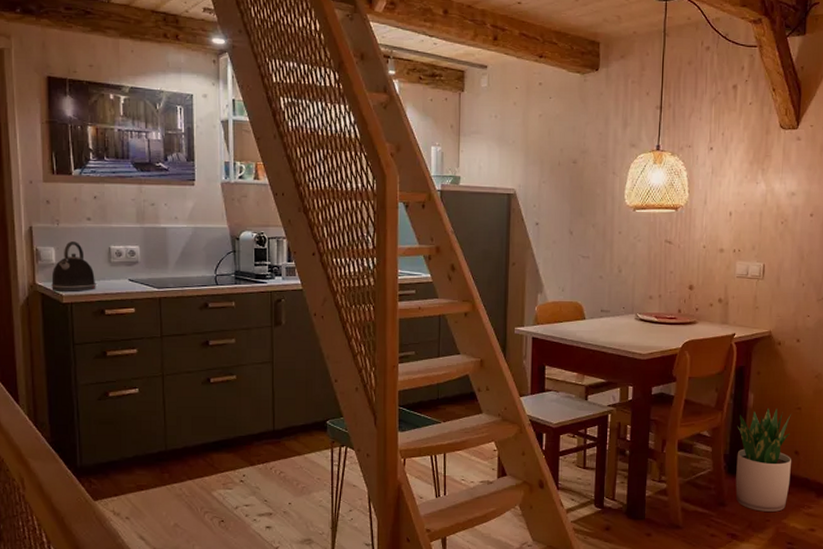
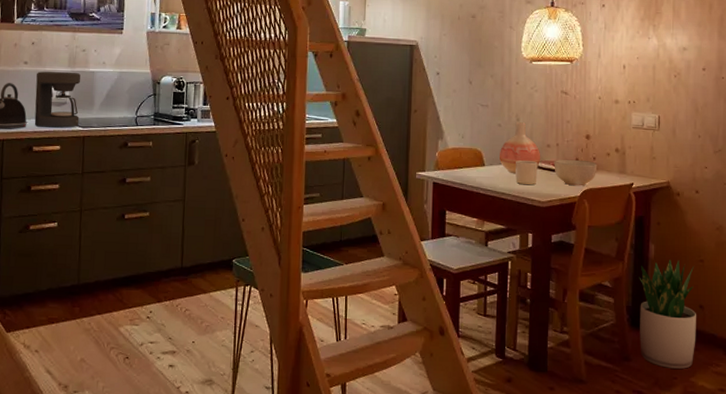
coffee maker: none [102,227,154,290] -> present [34,71,81,129]
vase: none [601,274,643,327] -> present [500,122,541,174]
mug: none [616,313,639,338] -> present [515,160,538,185]
bowl: none [656,310,700,338] -> present [554,159,598,186]

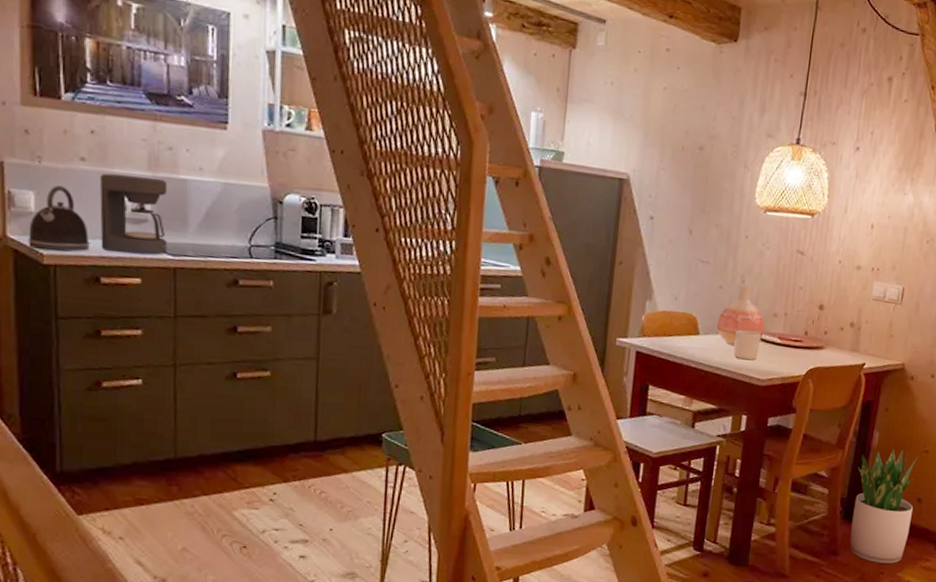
bowl: present [554,159,598,186] -> none [779,331,829,364]

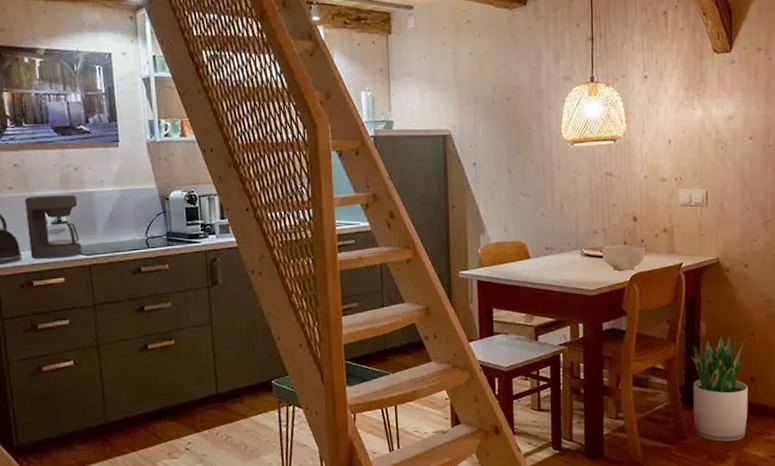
vase: present [717,284,766,347] -> none [545,209,588,265]
mug: present [733,330,761,360] -> none [562,249,585,275]
bowl: none [779,331,829,364] -> present [601,243,646,271]

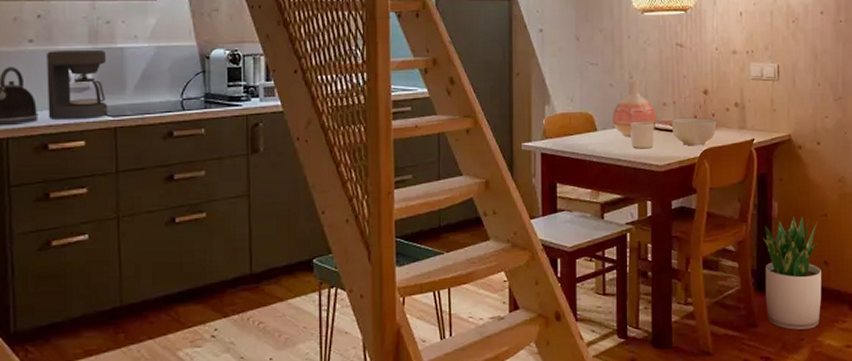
vase: none [545,209,588,265] -> present [613,80,658,138]
mug: none [562,249,585,275] -> present [630,122,654,149]

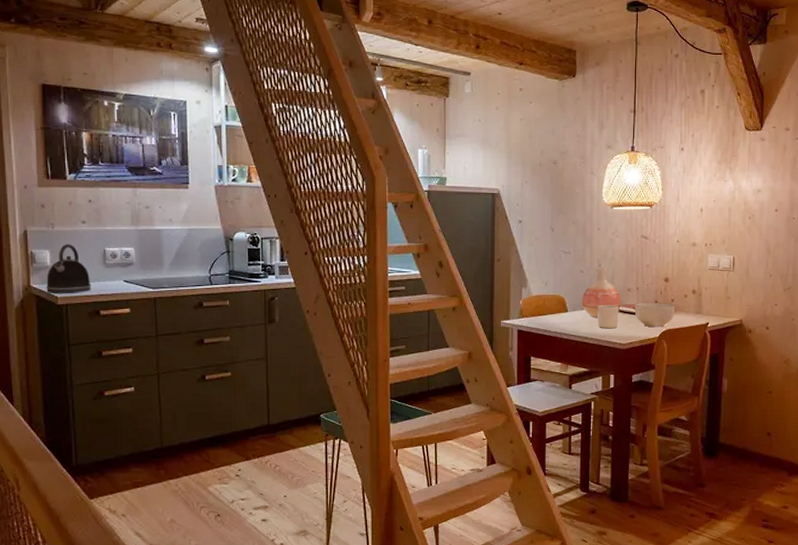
coffee maker: present [47,49,108,121] -> none [97,230,149,291]
planter: present [763,216,822,330] -> none [713,392,764,491]

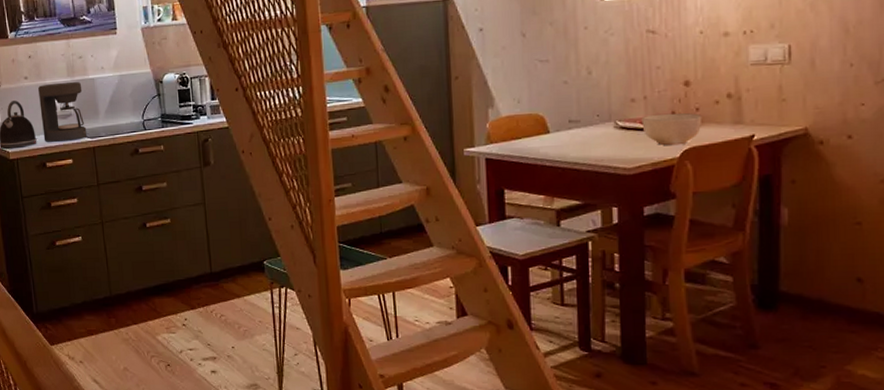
coffee maker: none [97,230,149,291] -> present [38,81,87,143]
vase: present [582,268,622,319] -> none [568,75,624,139]
mug: present [598,305,619,329] -> none [590,121,620,151]

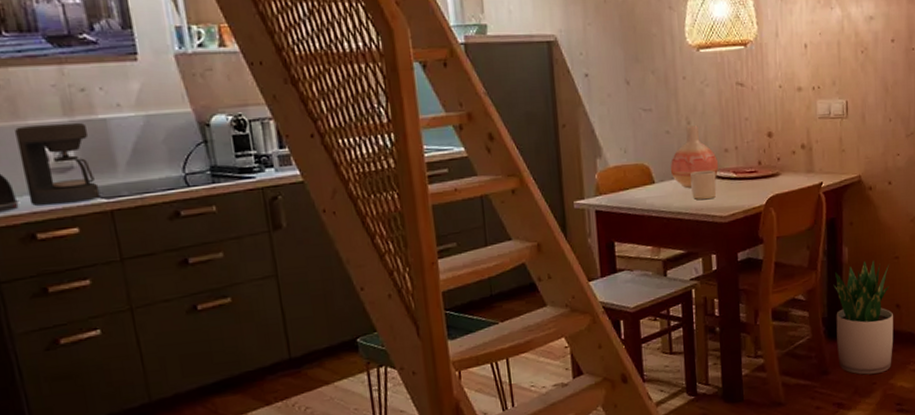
vase: none [568,75,624,139] -> present [671,125,719,189]
mug: none [590,121,620,151] -> present [690,170,717,200]
bowl: present [641,112,703,146] -> none [734,162,783,194]
planter: none [767,225,853,355] -> present [833,260,894,375]

